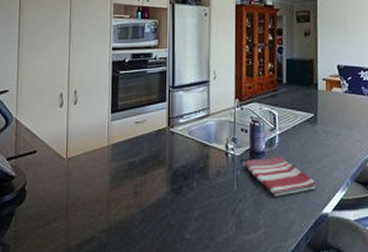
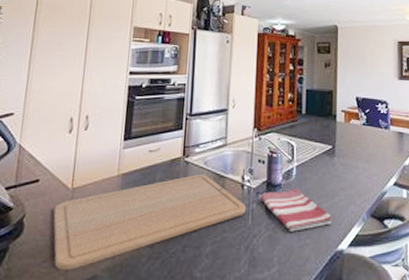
chopping board: none [51,144,232,232] -> present [53,175,247,270]

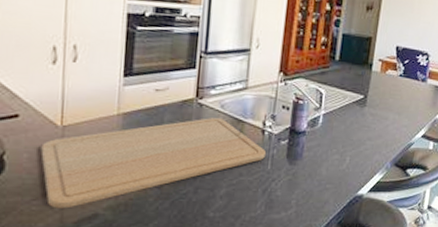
dish towel: present [259,189,332,232] -> none [281,136,356,177]

